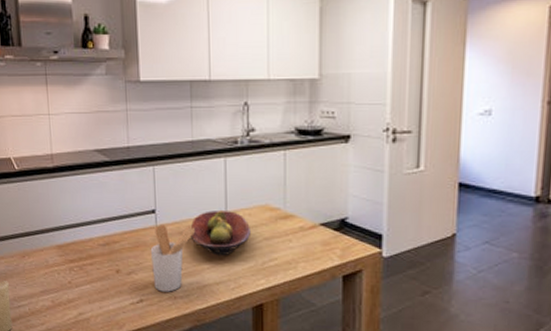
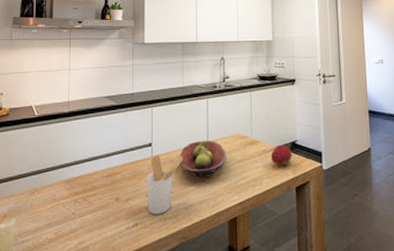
fruit: none [310,222,340,248] -> present [270,145,292,165]

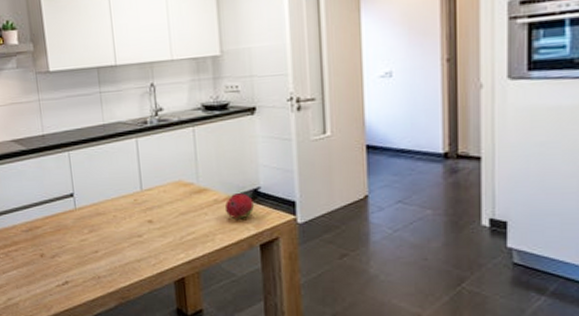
utensil holder: present [146,153,184,215] -> none [71,205,114,272]
fruit bowl: present [179,140,226,179] -> none [108,188,167,234]

